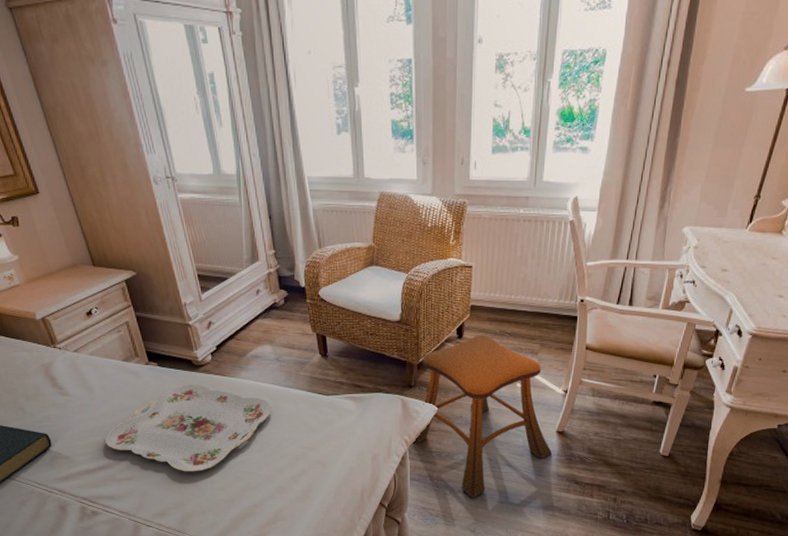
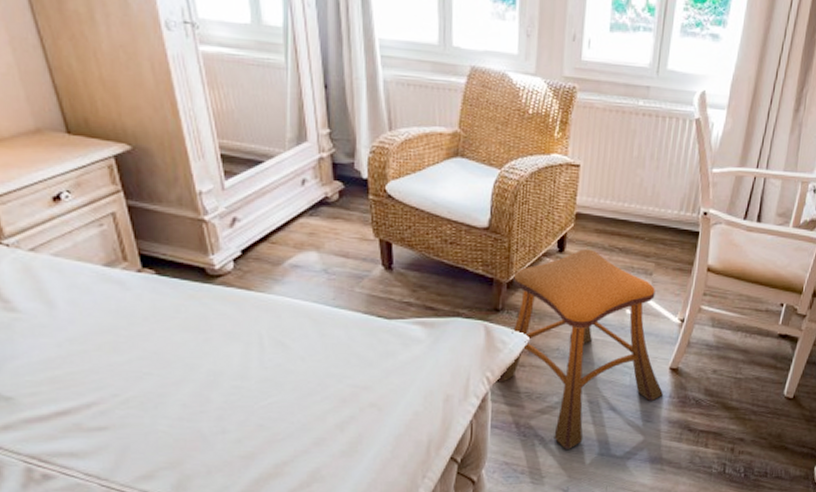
serving tray: present [105,384,271,472] -> none [70,300,313,419]

